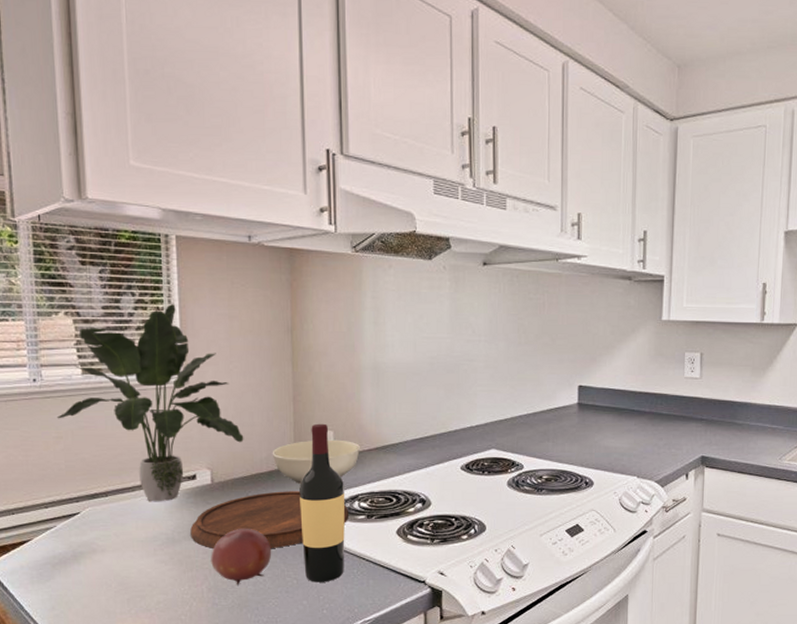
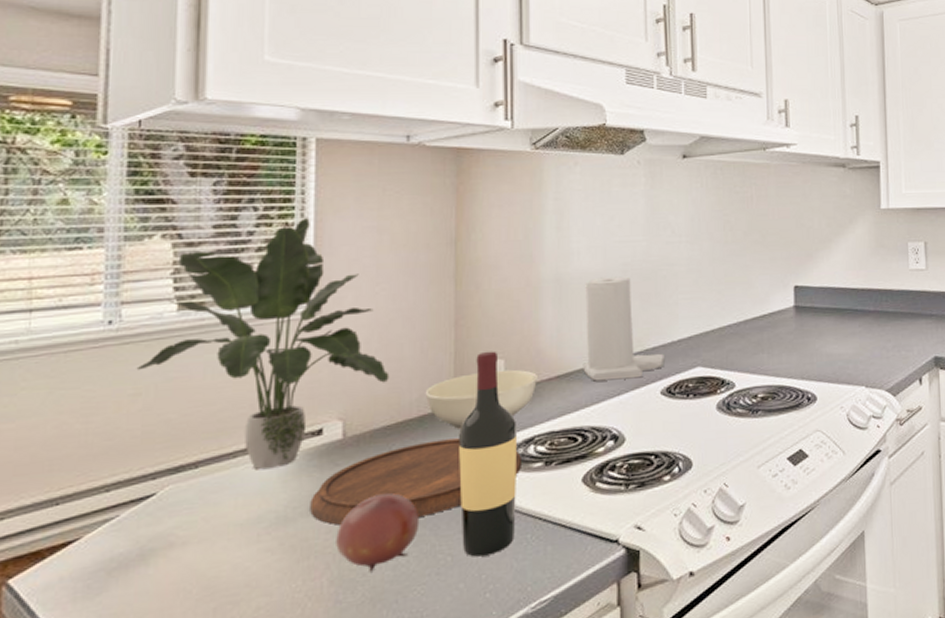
paper towel: none [397,368,464,455] -> present [583,276,665,381]

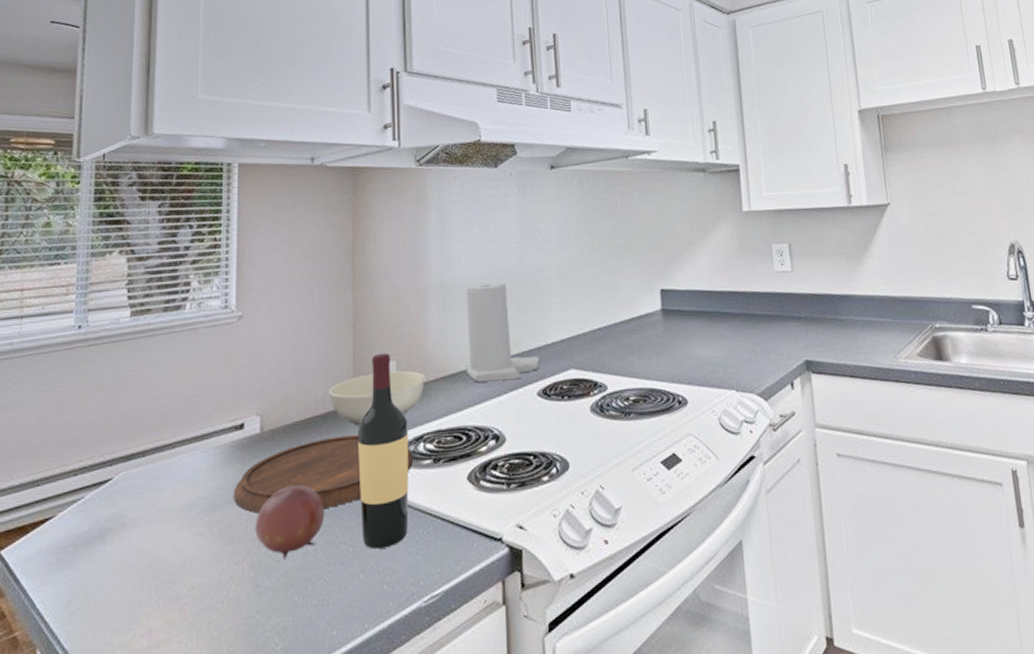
potted plant: present [136,217,390,470] -> none [98,232,299,460]

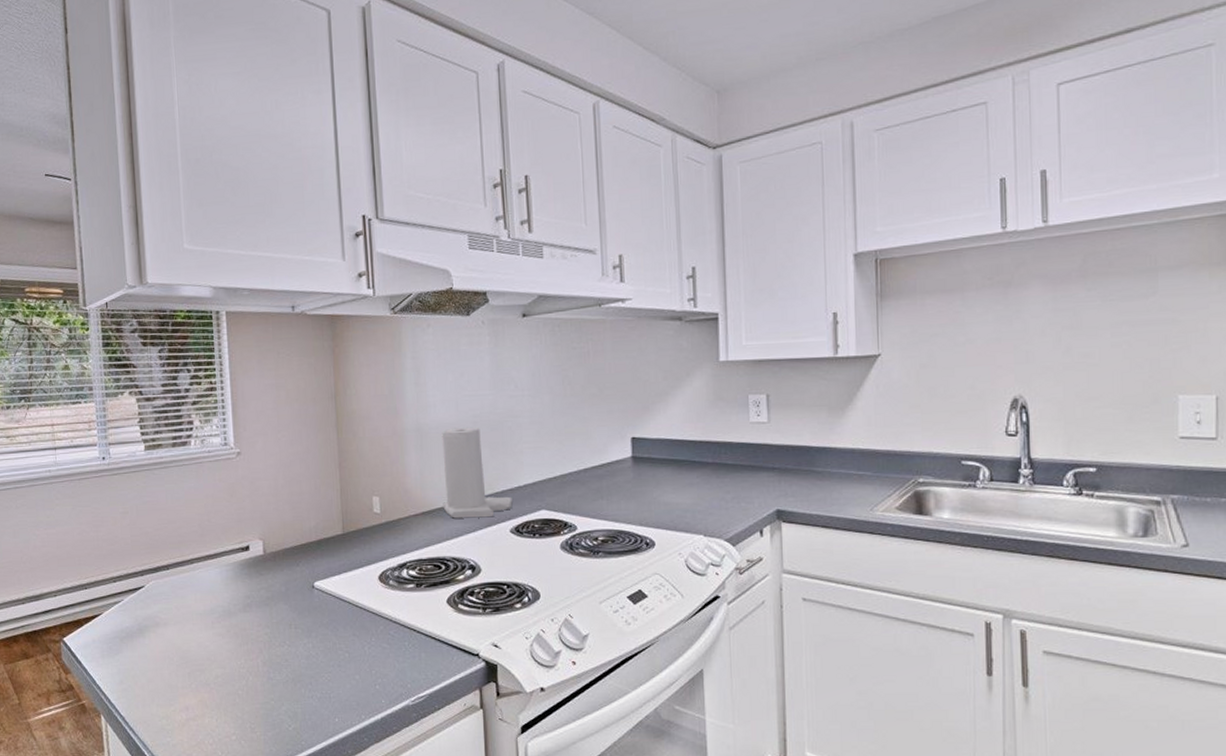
cutting board: present [234,435,413,513] -> none [245,560,398,621]
fruit: present [255,485,325,559] -> none [265,600,324,659]
bowl: present [328,370,426,426] -> none [320,505,407,552]
wine bottle: present [358,353,409,549] -> none [348,489,396,656]

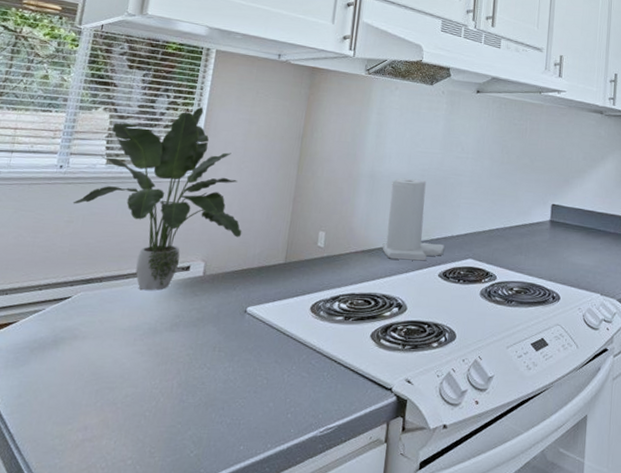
potted plant: none [123,376,293,574] -> present [72,106,242,291]

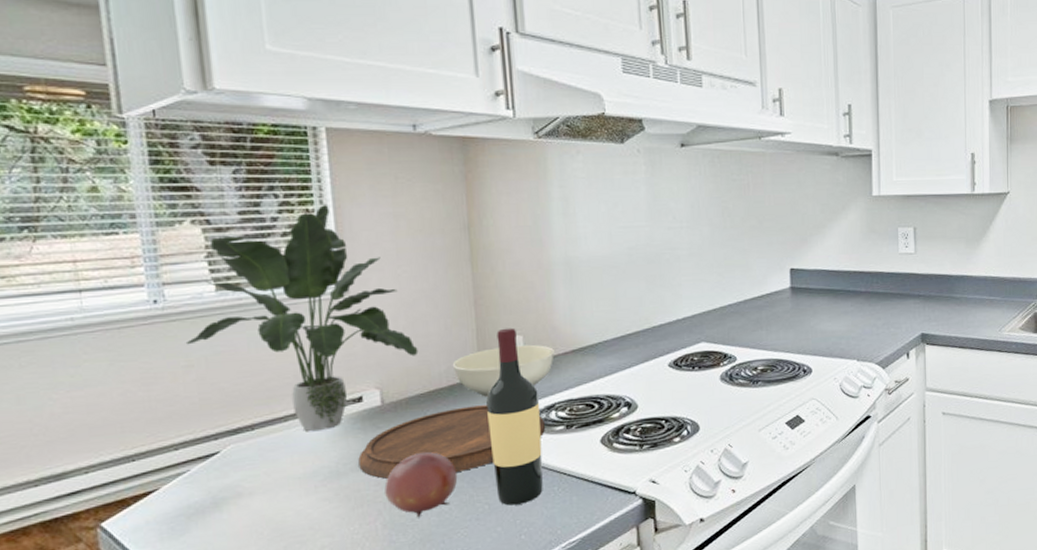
cutting board: none [172,287,328,345] -> present [358,405,545,479]
fruit: none [186,323,249,382] -> present [384,452,458,518]
bowl: none [265,239,349,281] -> present [452,344,556,397]
wine bottle: none [276,224,328,384] -> present [486,328,543,506]
paper towel: present [382,178,445,261] -> none [593,259,671,355]

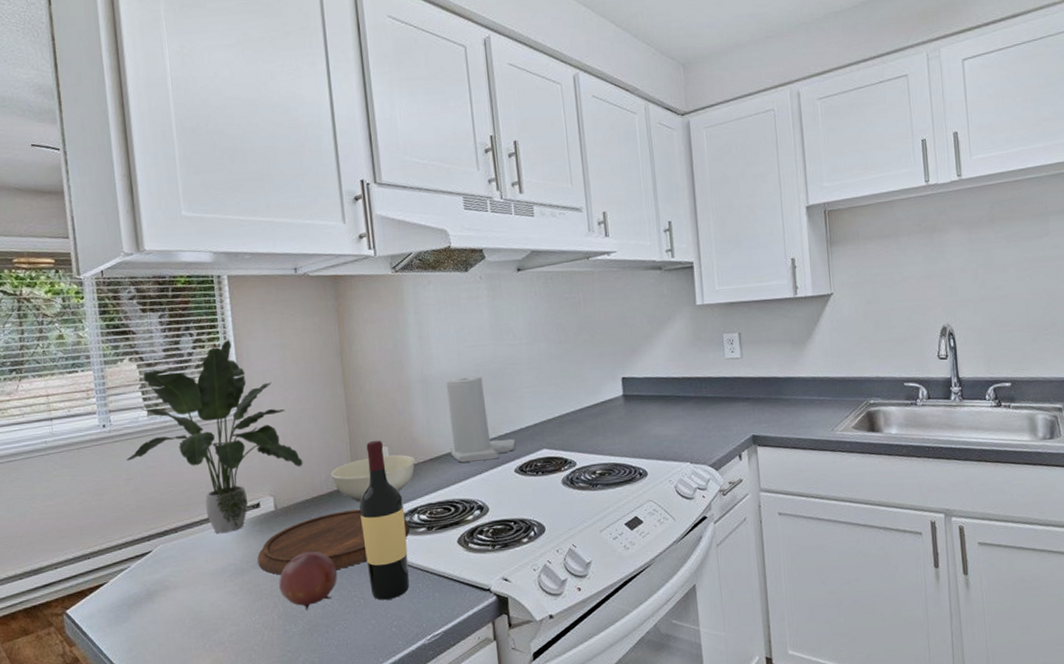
paper towel: none [593,259,671,355] -> present [446,375,516,463]

